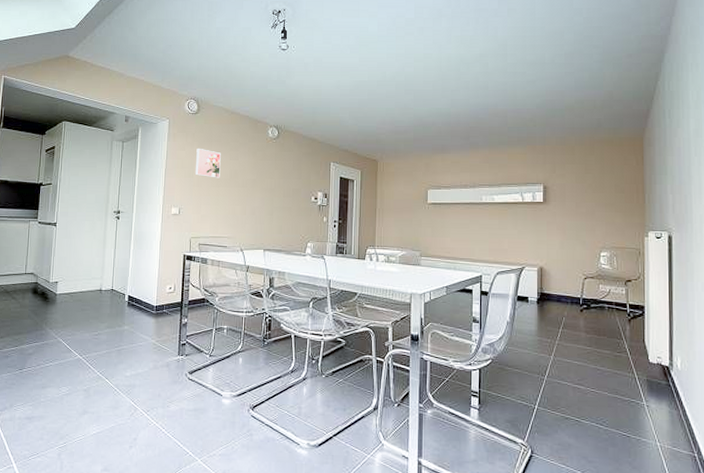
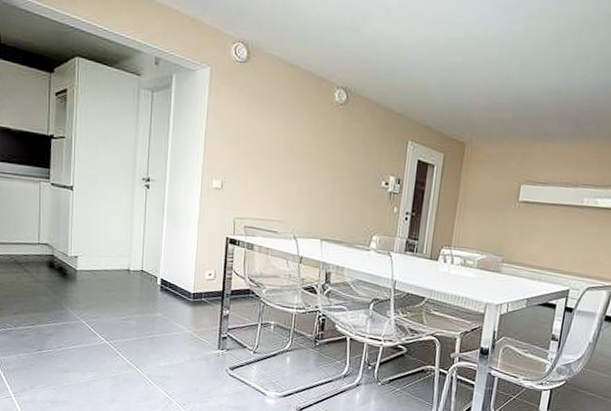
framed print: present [196,148,221,178] -> none [243,107,275,149]

